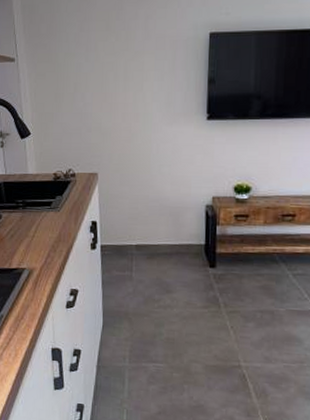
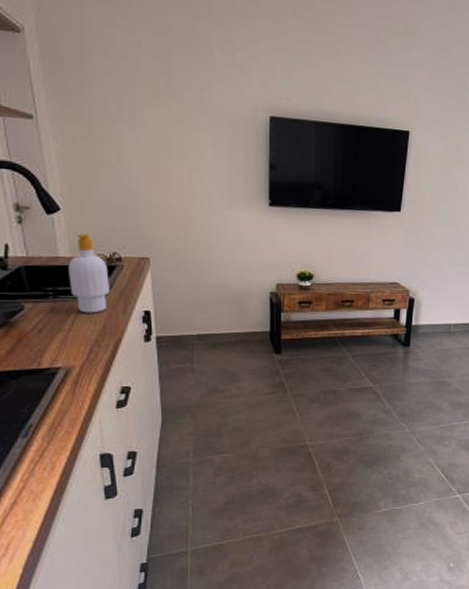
soap bottle: none [34,153,65,223] -> present [68,233,109,314]

